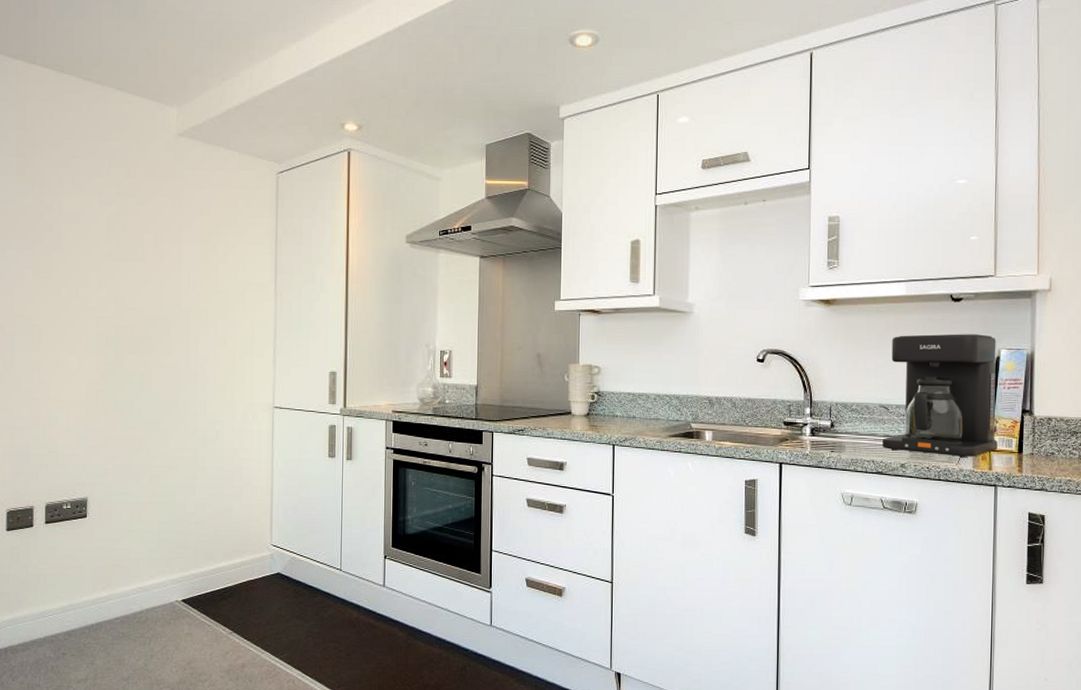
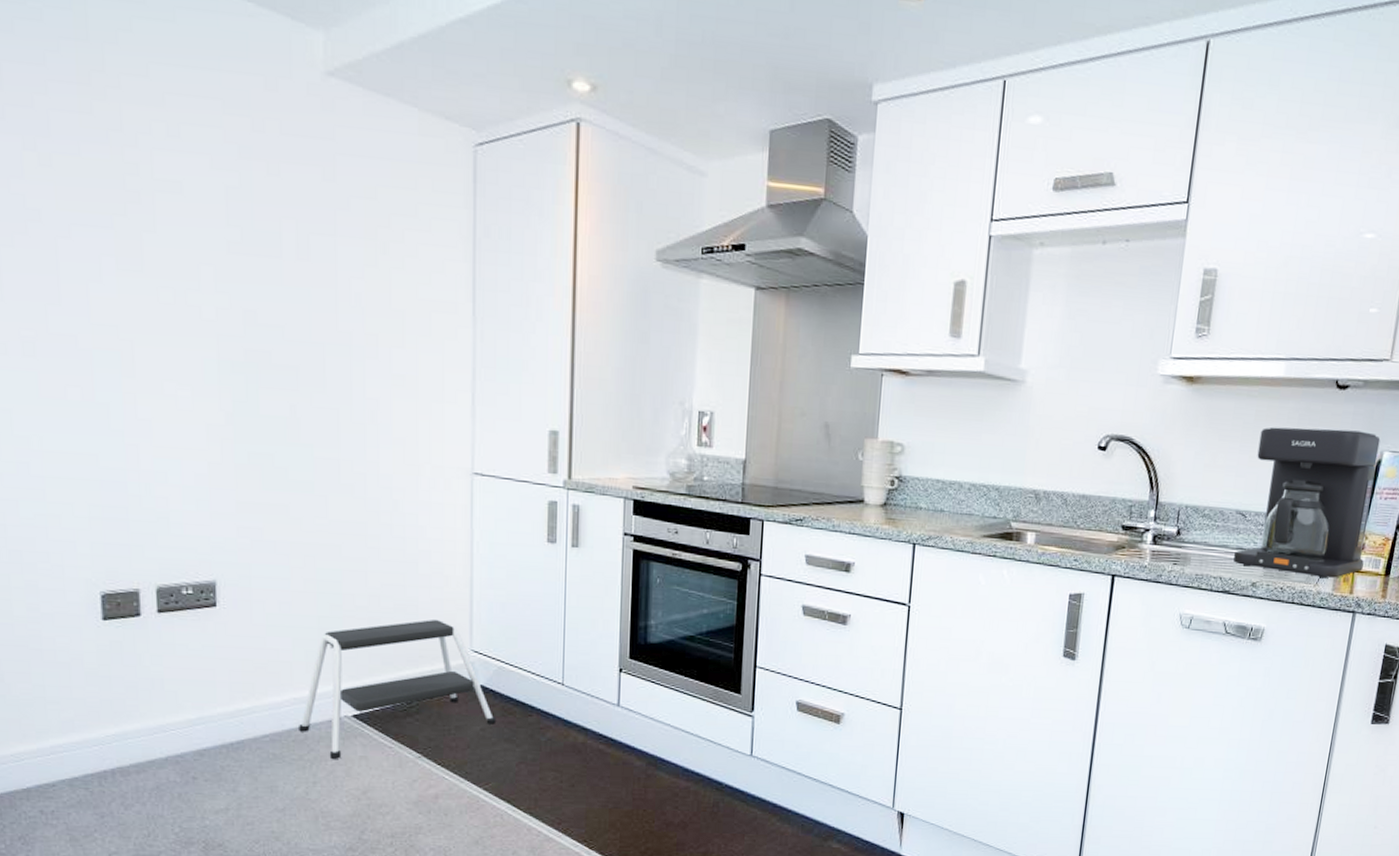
step stool: none [142,522,290,637] -> present [299,620,497,760]

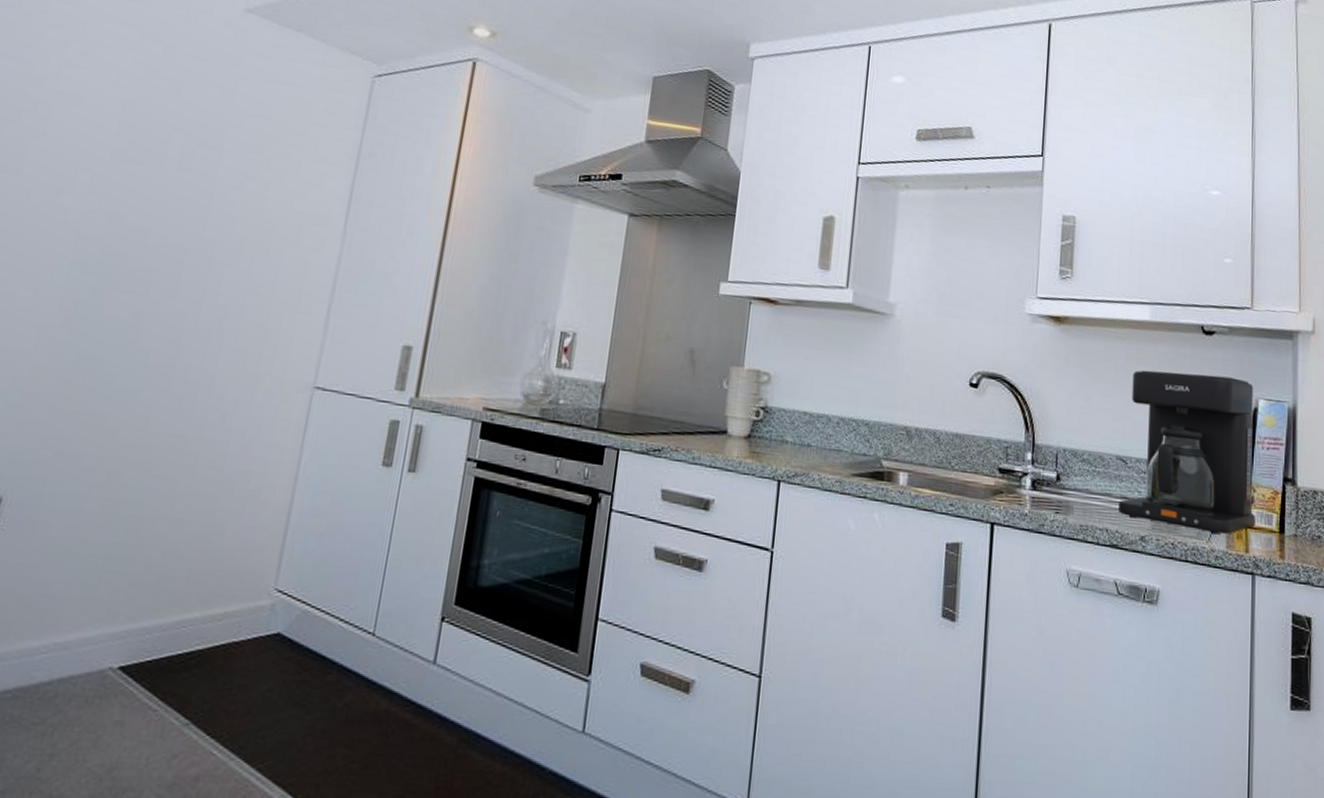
step stool: present [299,620,497,760] -> none [49,551,289,725]

